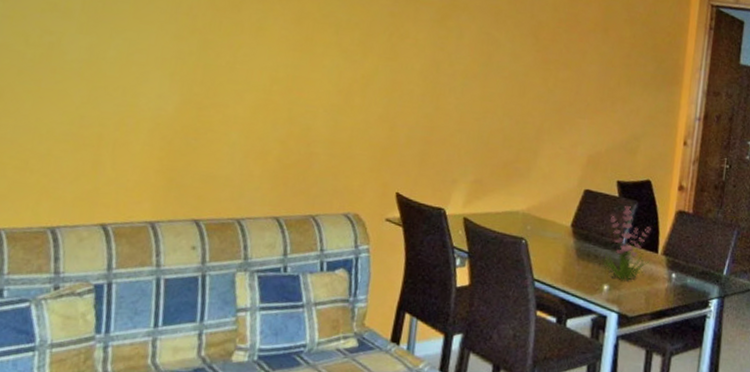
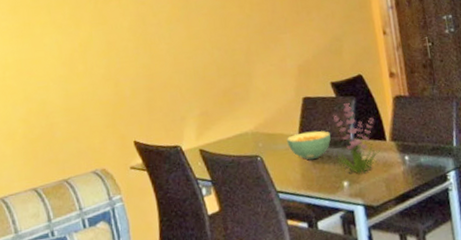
cereal bowl: none [556,225,604,255] -> present [287,131,331,160]

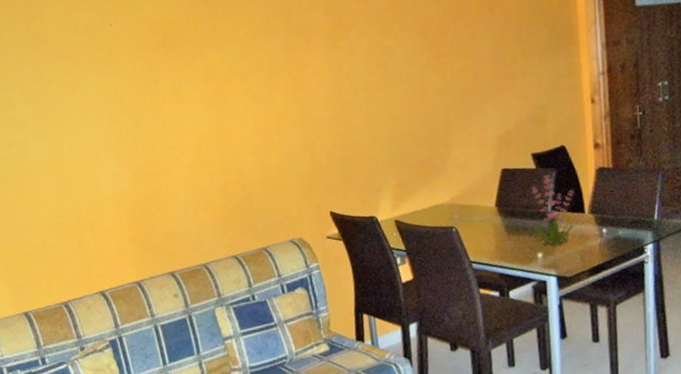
cereal bowl: present [287,131,331,160] -> none [483,203,529,231]

